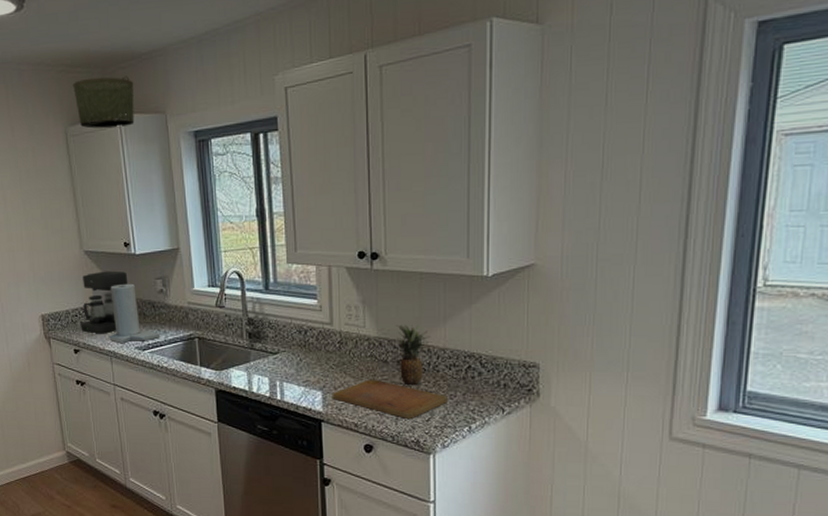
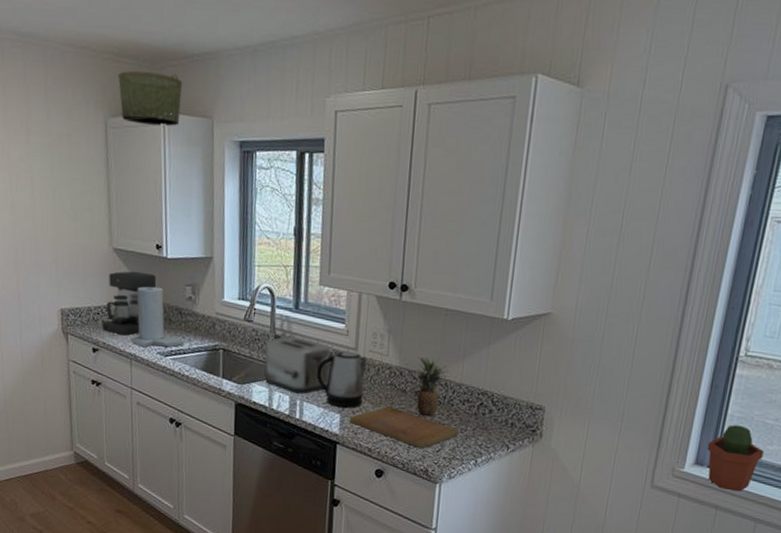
toaster: none [239,317,306,375] -> present [264,336,331,394]
kettle: none [293,326,345,384] -> present [316,350,368,408]
succulent plant: none [730,363,800,437] -> present [707,425,764,492]

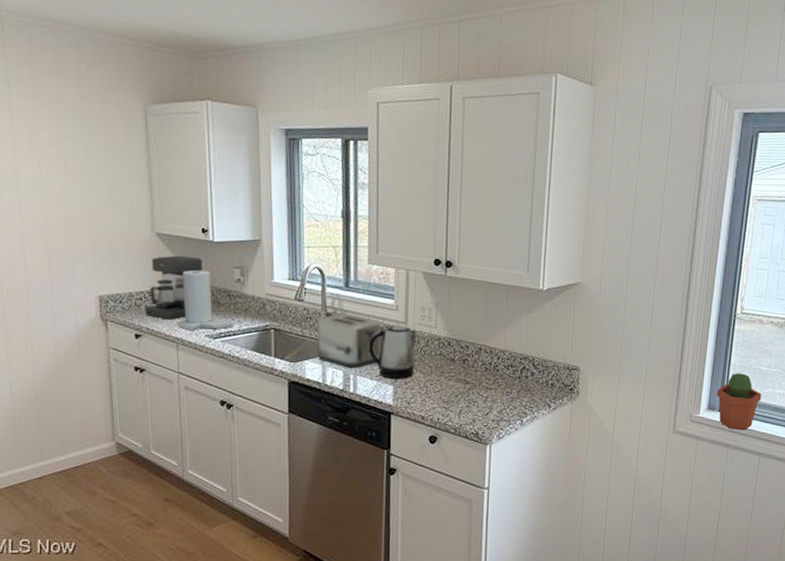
basket: present [117,70,183,127] -> none [157,60,226,114]
cutting board: present [350,406,459,448] -> none [403,375,505,412]
fruit: present [416,357,450,416] -> none [463,328,494,382]

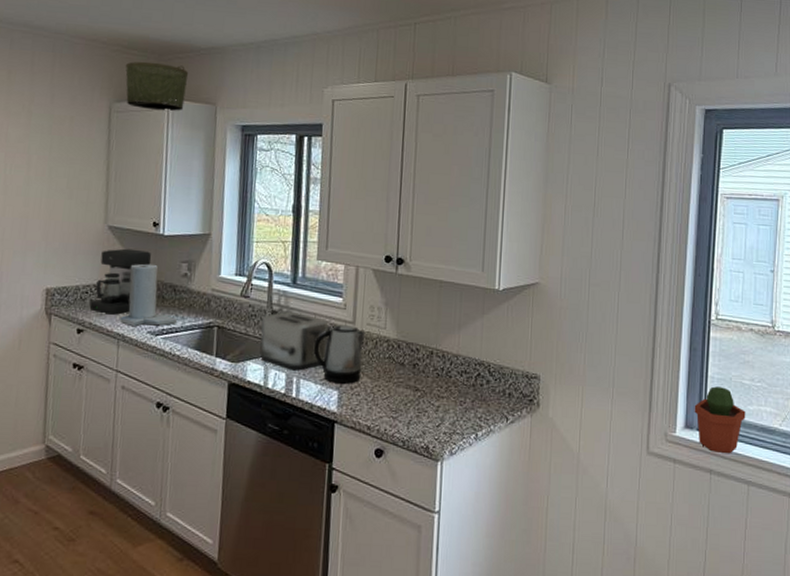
basket: none [157,60,226,114] -> present [125,61,189,112]

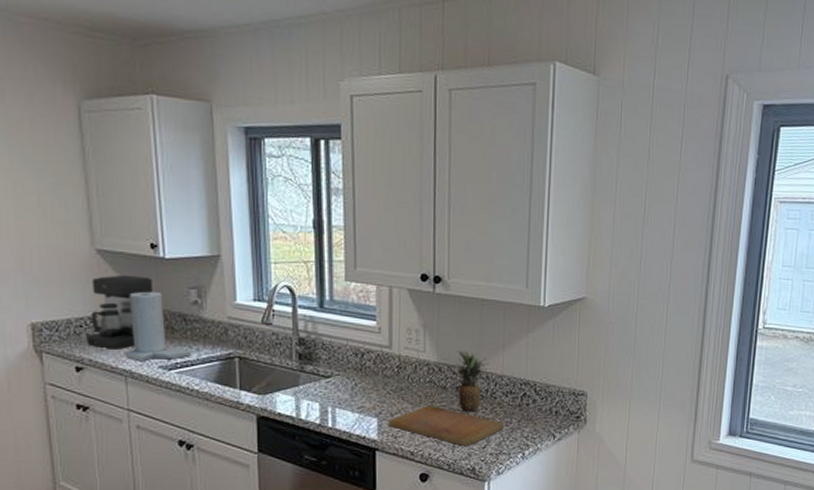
basket: present [125,61,189,112] -> none [90,47,173,111]
toaster: present [259,311,329,371] -> none [287,338,363,400]
kettle: present [313,324,366,384] -> none [347,349,404,411]
cutting board: none [348,381,458,423] -> present [389,405,504,446]
fruit: none [414,329,447,389] -> present [456,351,490,411]
succulent plant: present [694,386,746,454] -> none [738,394,787,457]

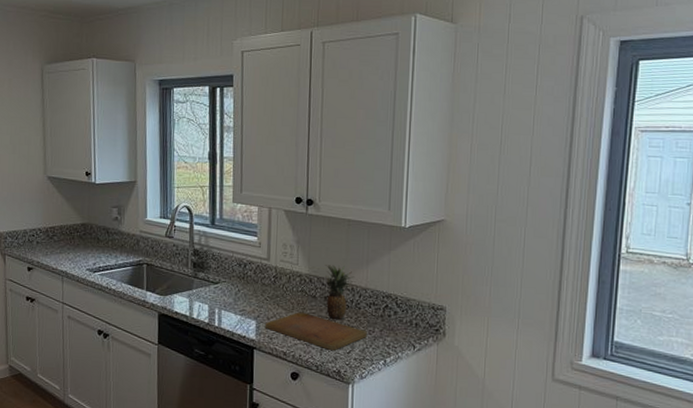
coffee maker: present [86,275,154,350] -> none [36,196,86,255]
paper towel: present [124,291,192,362] -> none [62,209,112,265]

